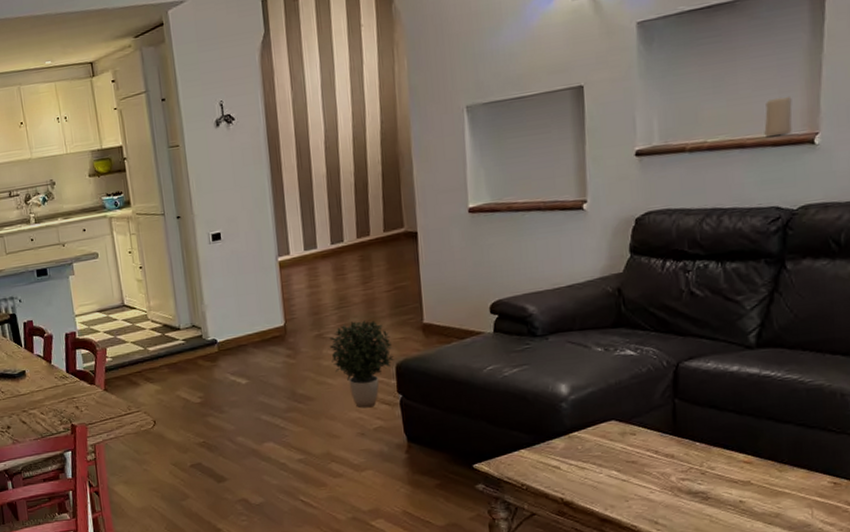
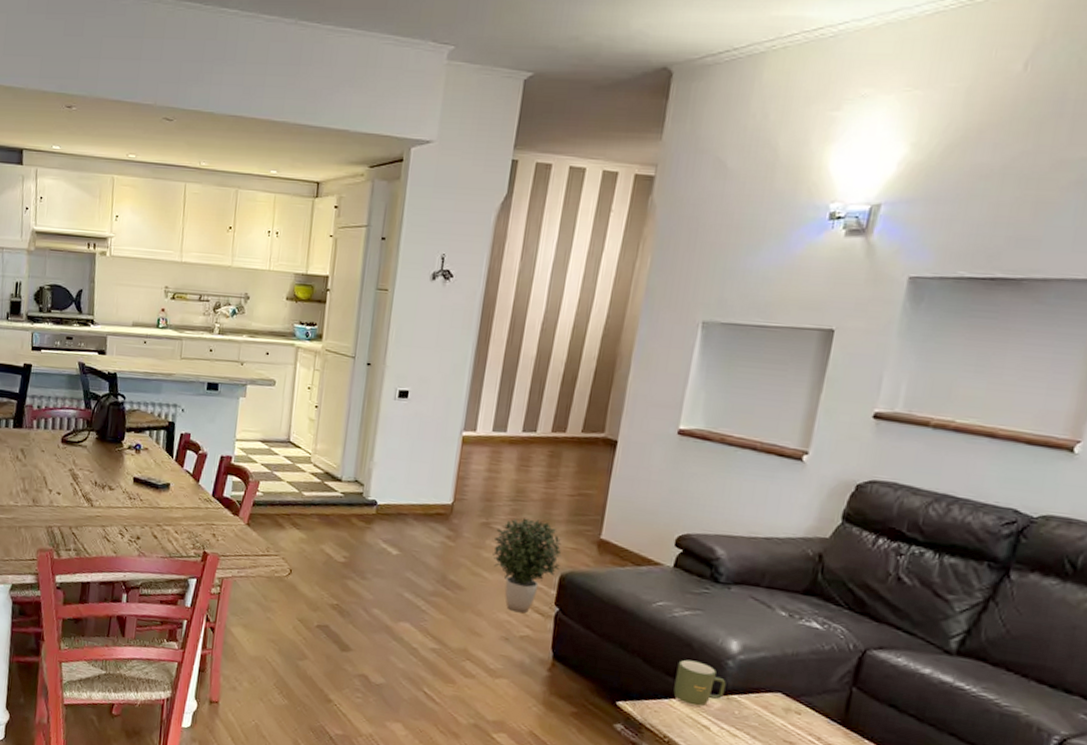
mug: none [518,410,565,452] -> present [673,659,726,707]
candle: present [764,95,792,137] -> none [1020,393,1060,436]

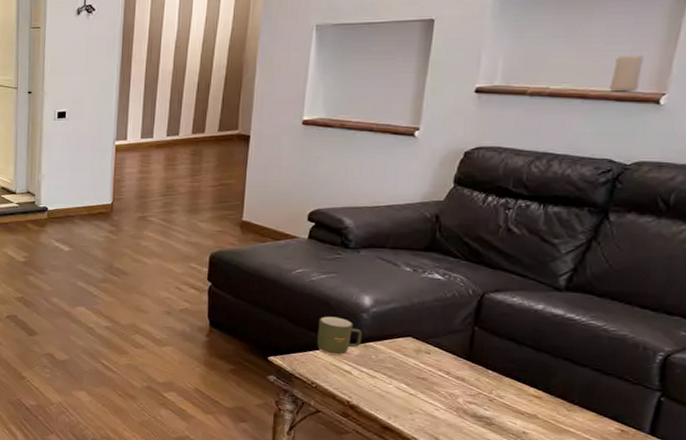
potted plant: present [493,518,562,614] -> none [150,209,210,290]
candle: none [1020,393,1060,436] -> present [609,54,644,92]

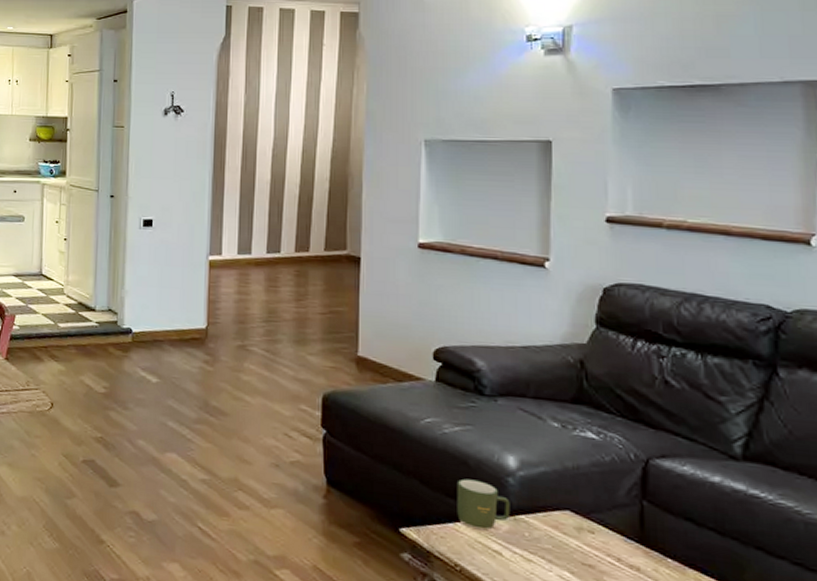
candle: present [609,54,644,92] -> none [752,189,785,230]

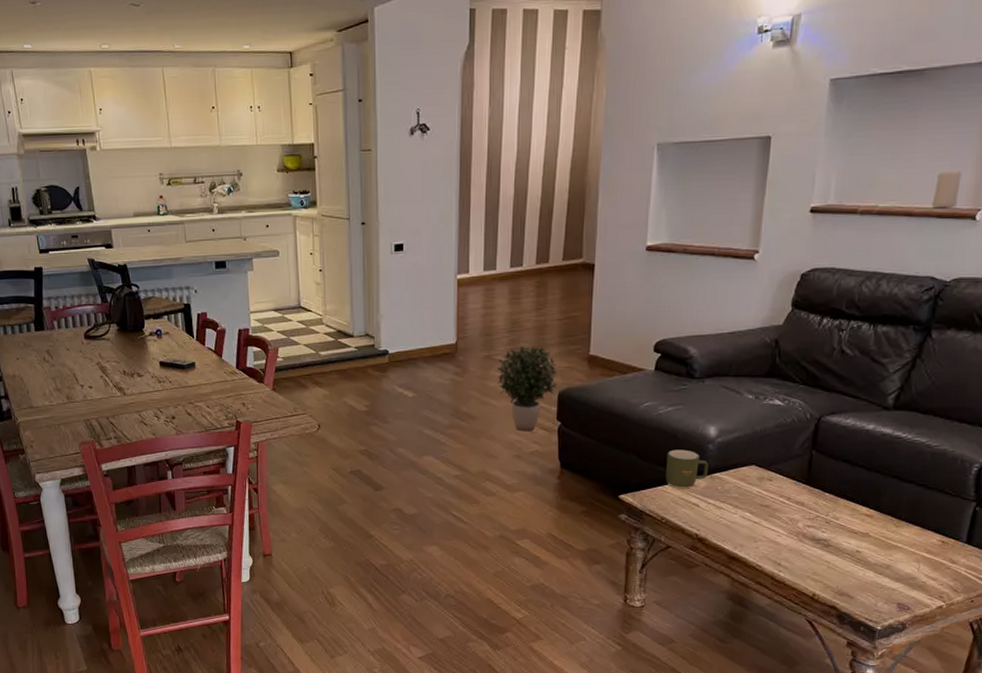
potted plant: none [252,339,321,438] -> present [497,346,558,432]
candle: none [752,189,785,230] -> present [931,170,962,209]

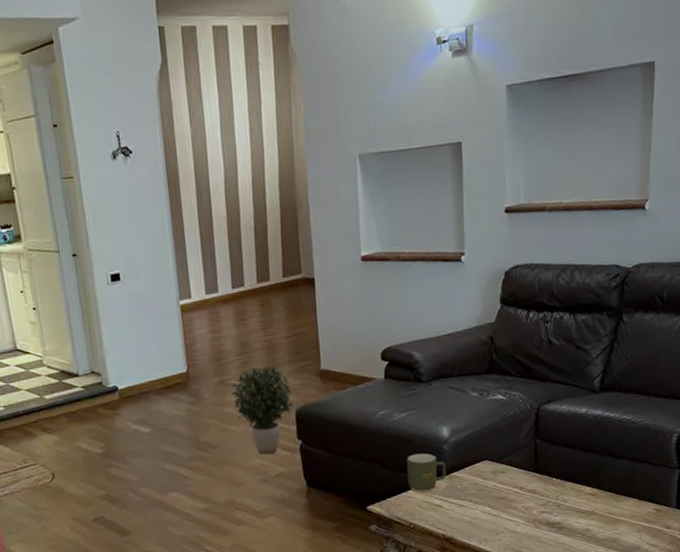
candle: present [931,170,962,209] -> none [607,164,629,201]

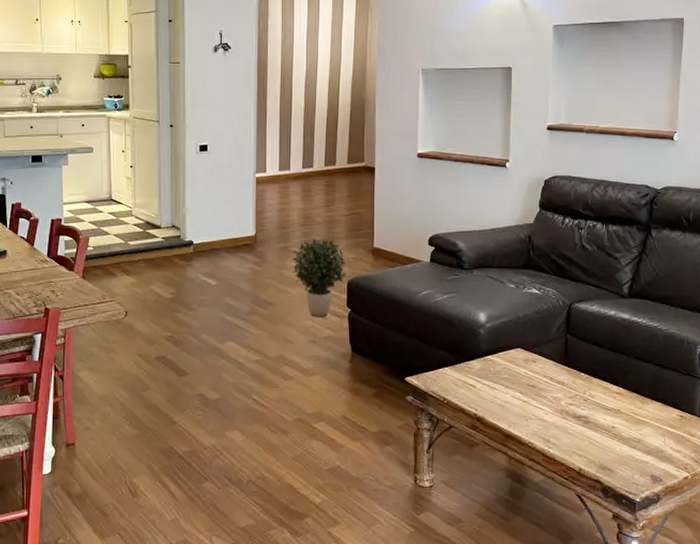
mug: present [406,453,447,492] -> none [445,334,481,371]

